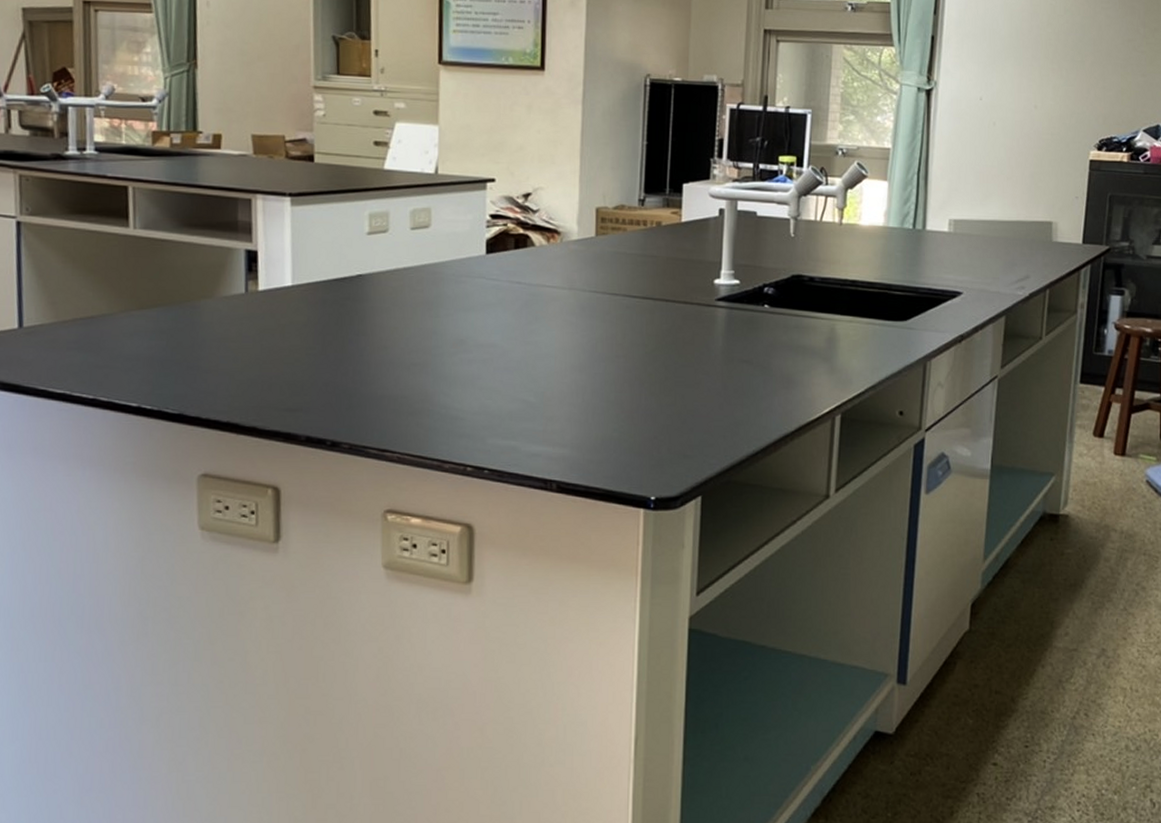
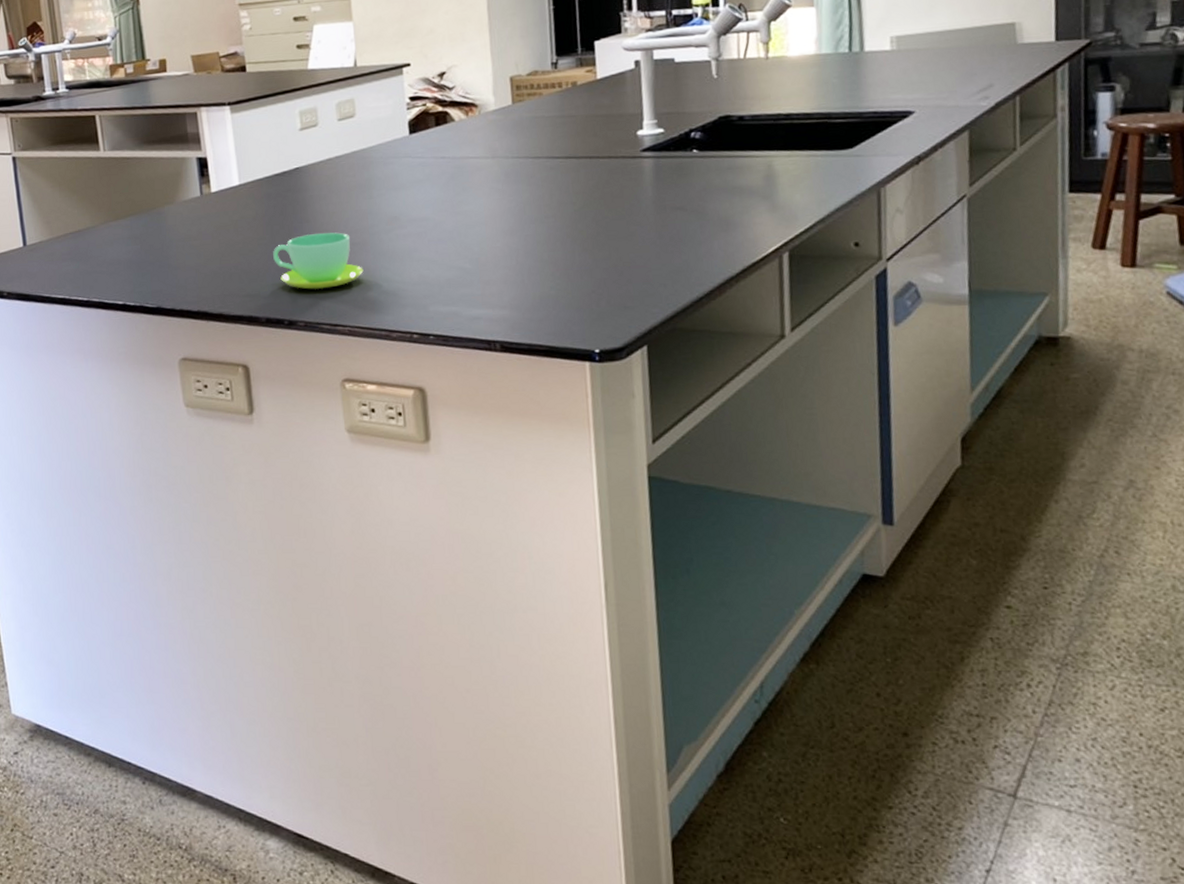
cup: none [322,348,421,411] -> present [273,232,364,290]

